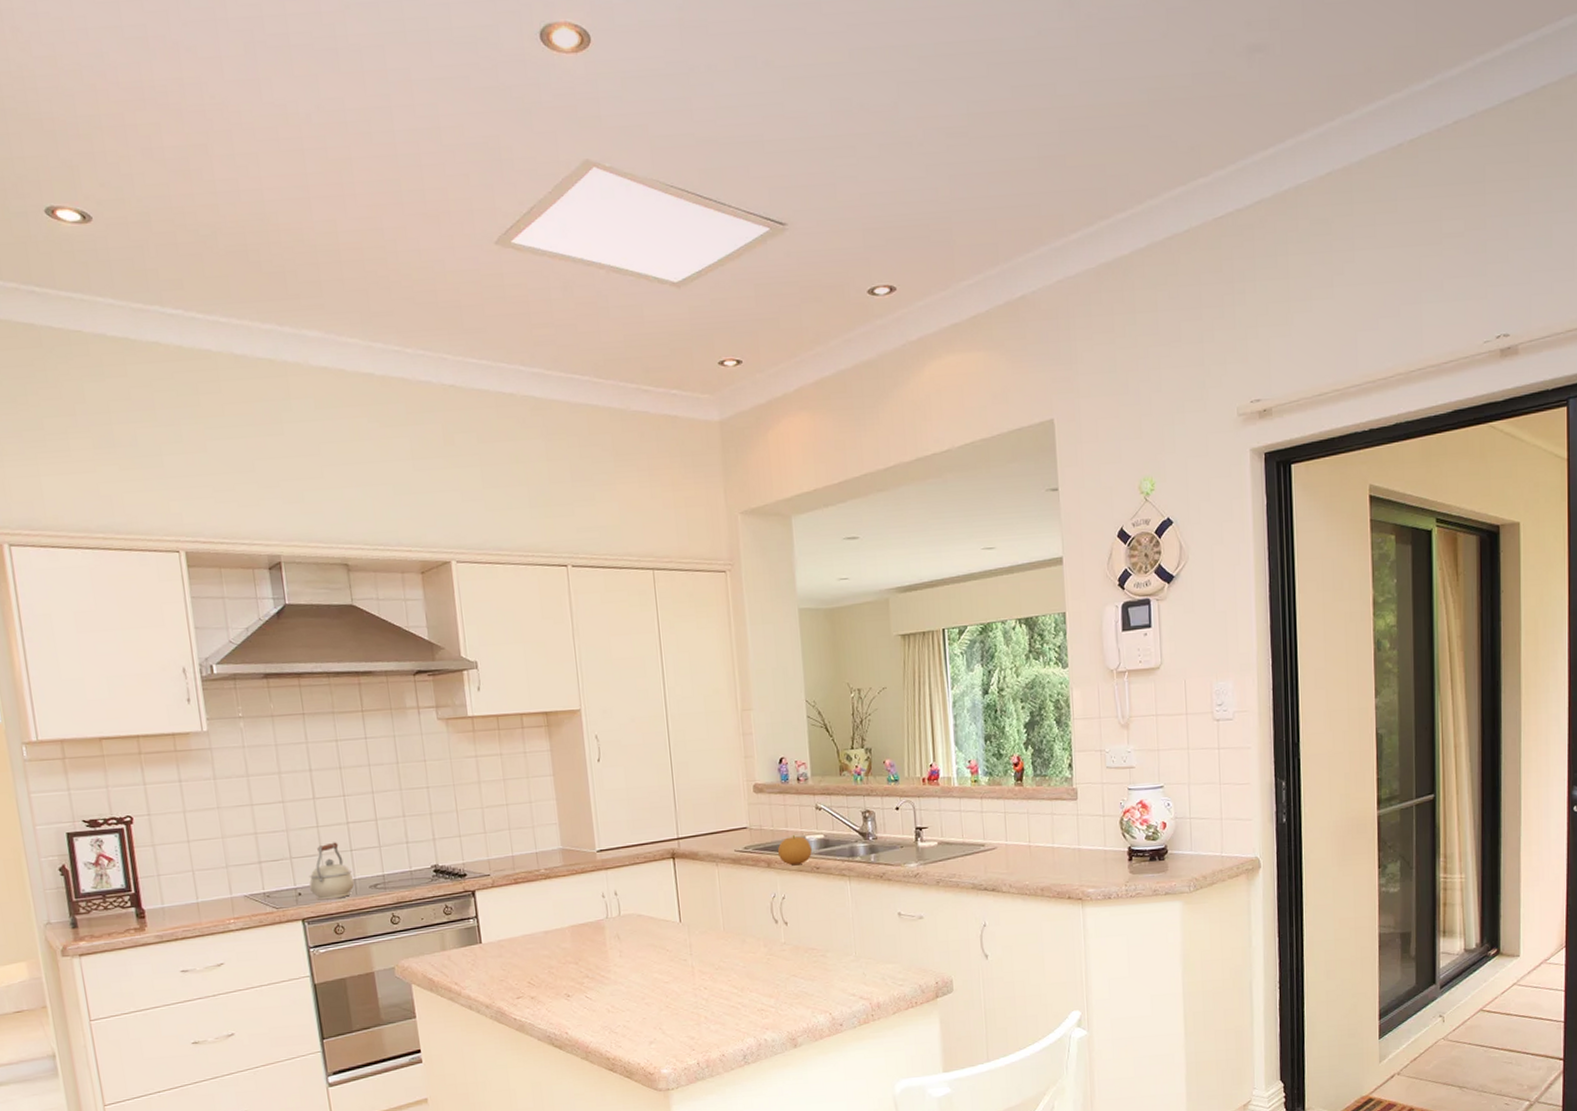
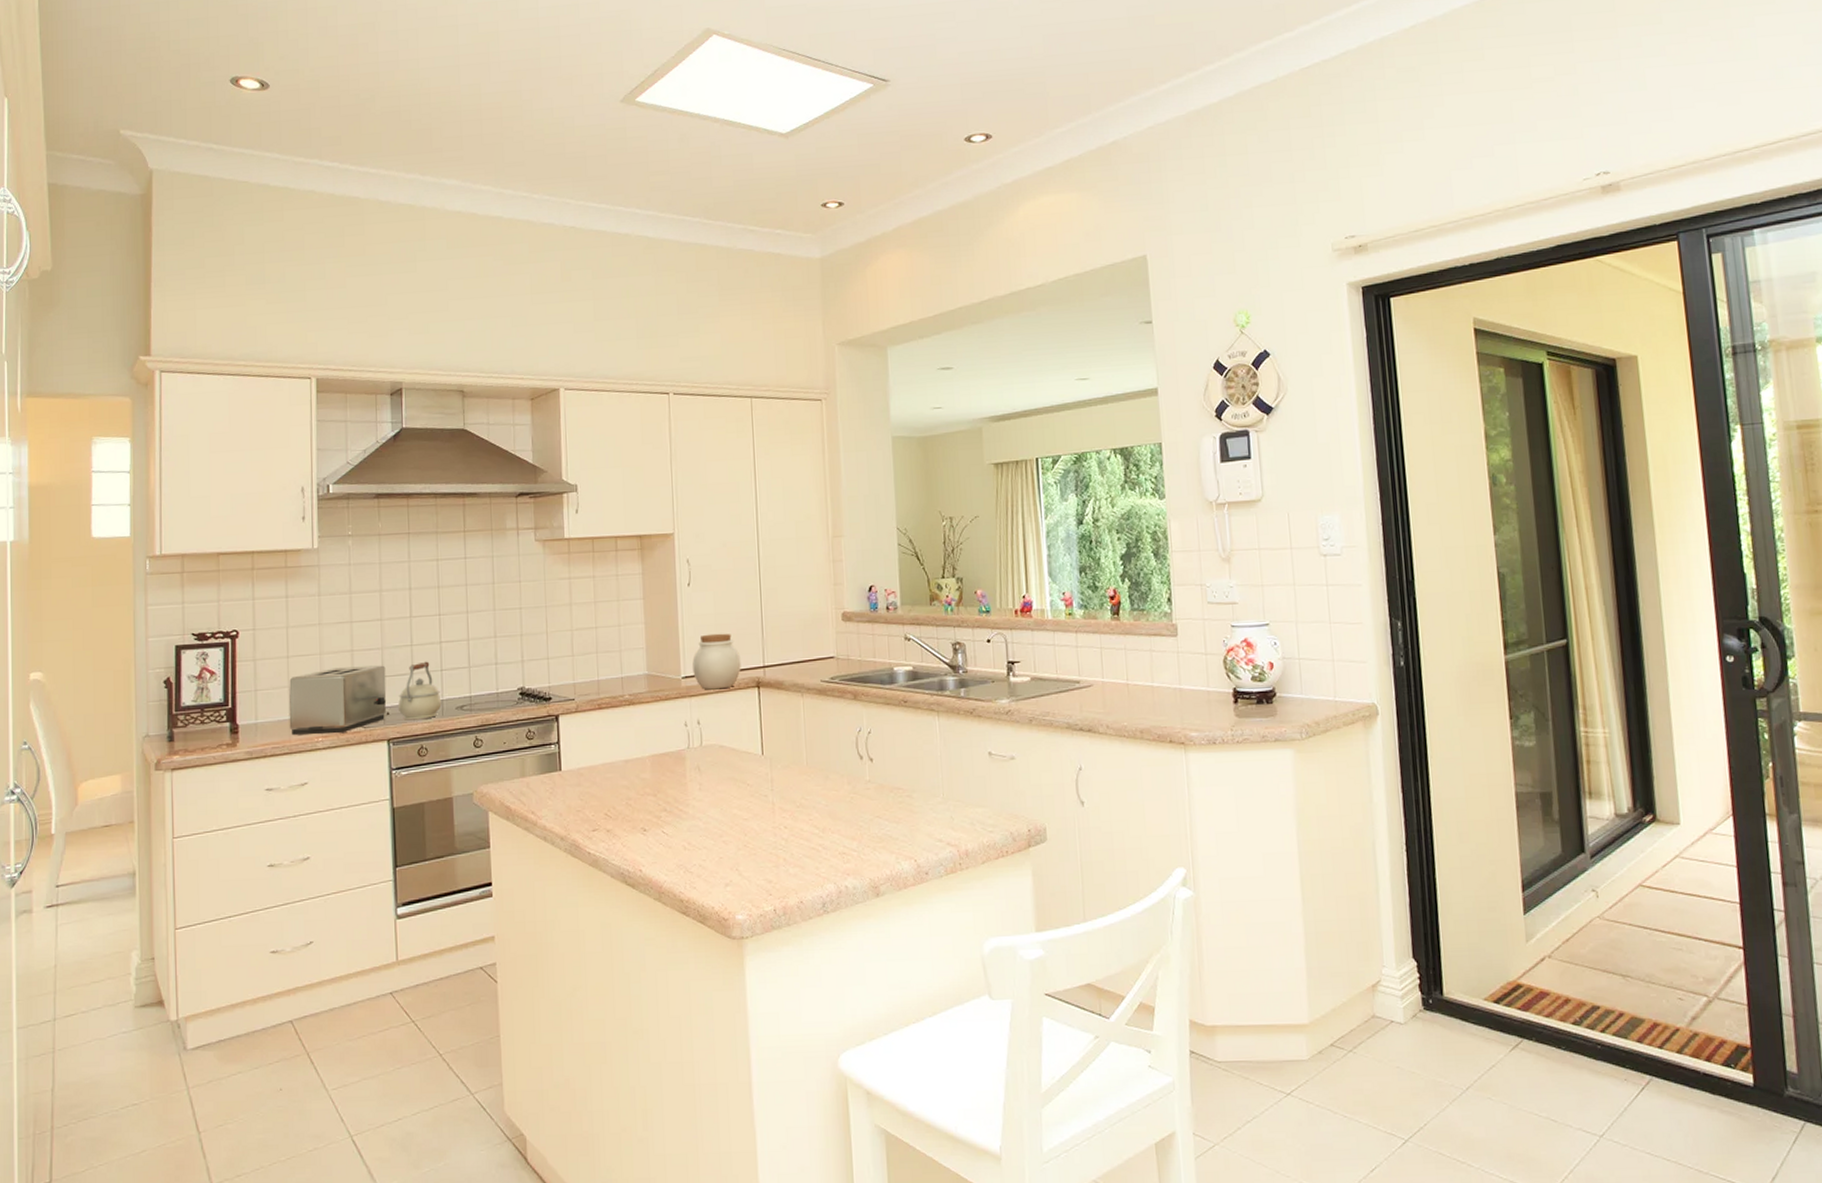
toaster: none [193,847,298,919] -> present [289,665,387,736]
jar: none [606,807,656,863] -> present [691,633,741,690]
fruit: present [777,835,812,866] -> none [864,666,900,699]

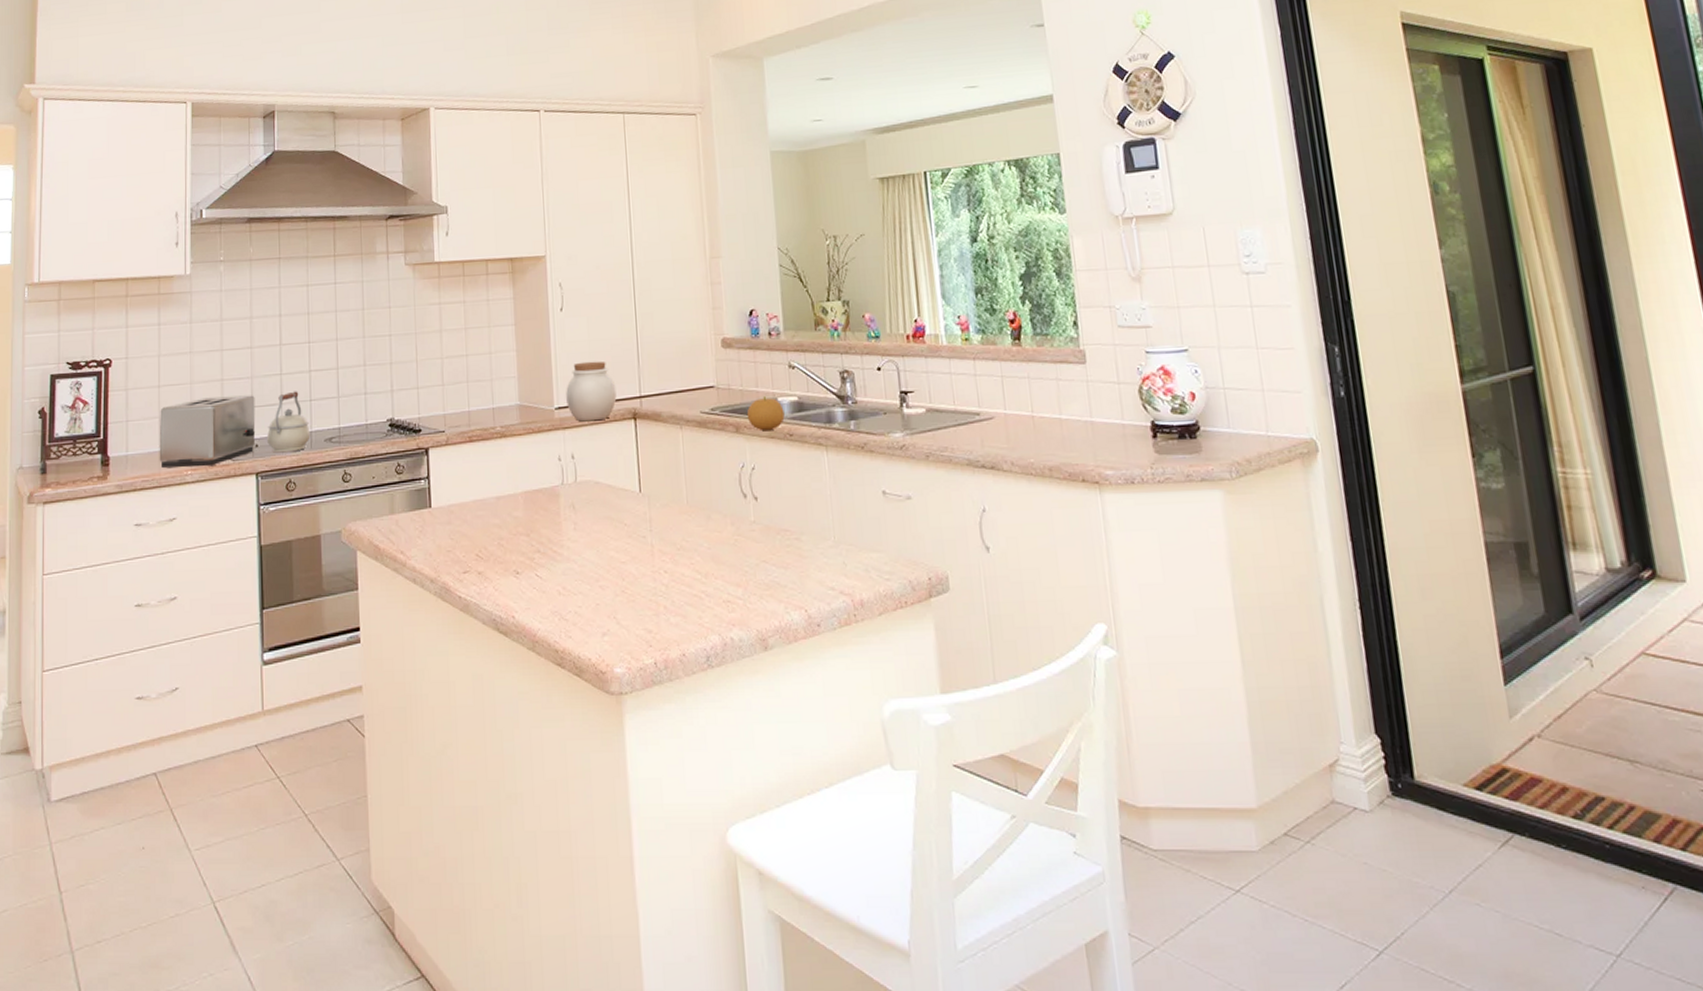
fruit: none [864,666,900,699] -> present [746,397,785,432]

